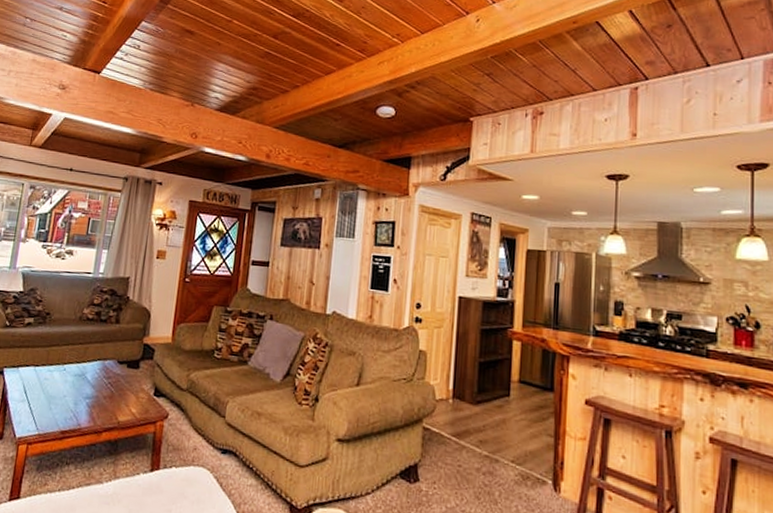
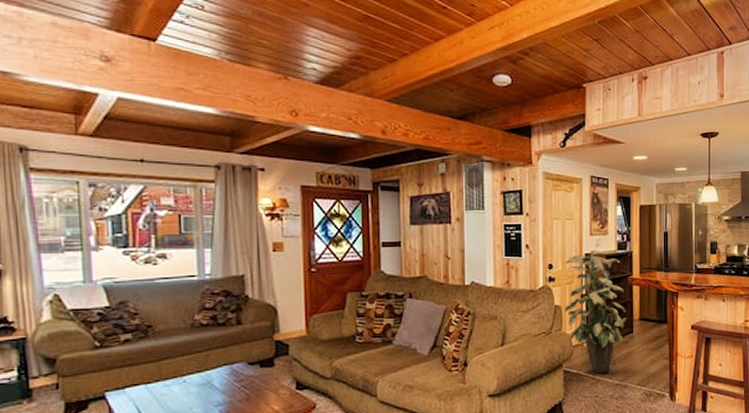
indoor plant: none [430,293,503,439] -> present [564,250,627,374]

